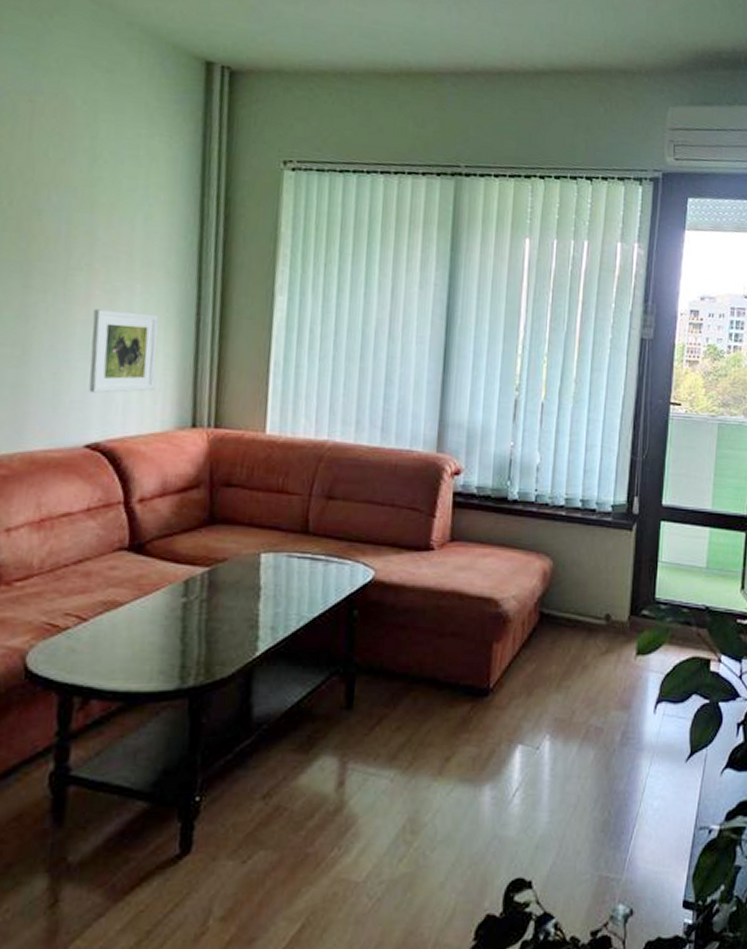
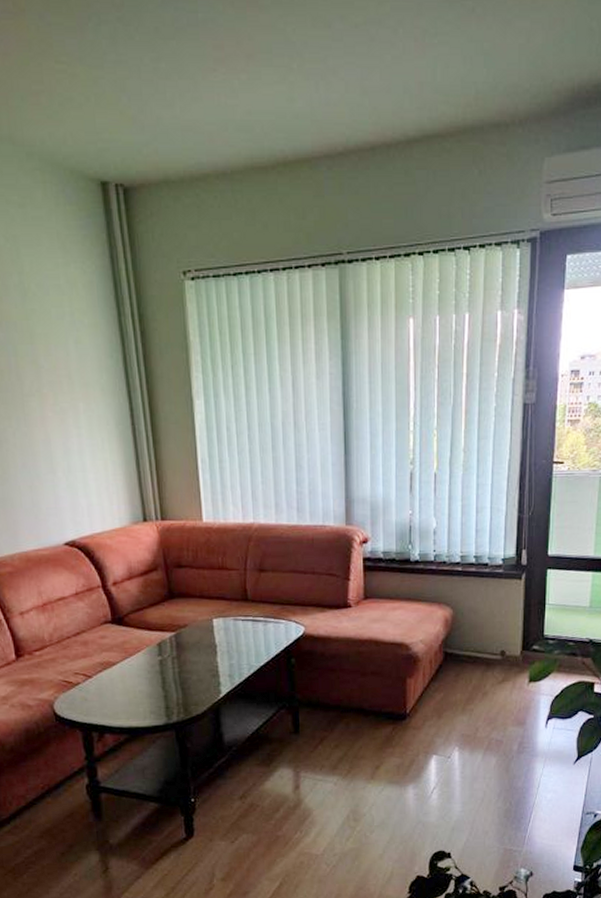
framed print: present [89,309,159,393] -> none [50,428,109,500]

